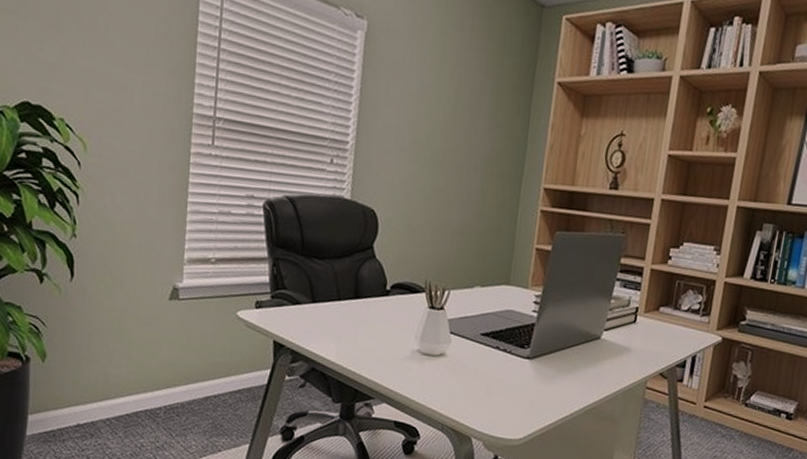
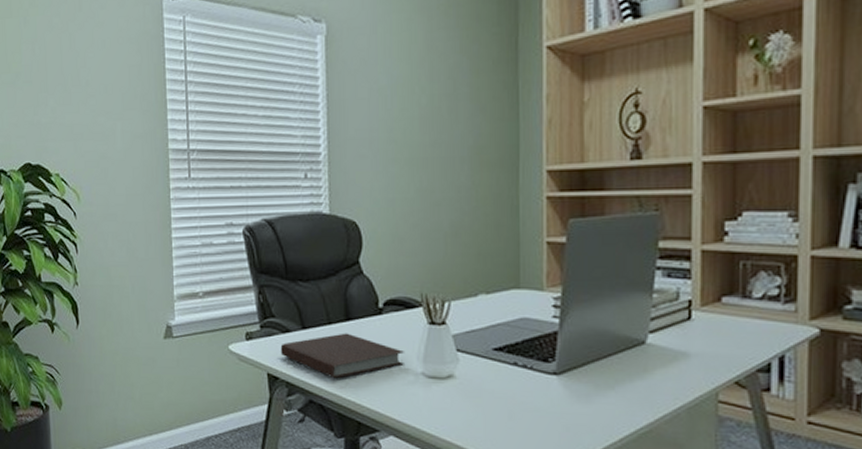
notebook: none [289,309,404,351] -> present [280,333,404,379]

